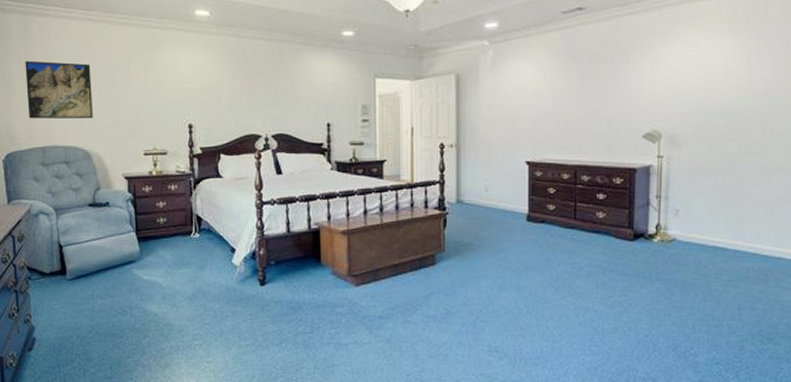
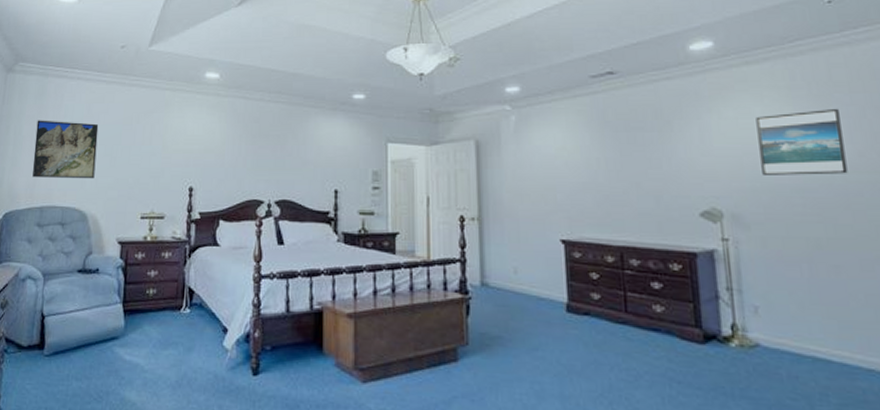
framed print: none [698,40,768,101] -> present [755,108,848,175]

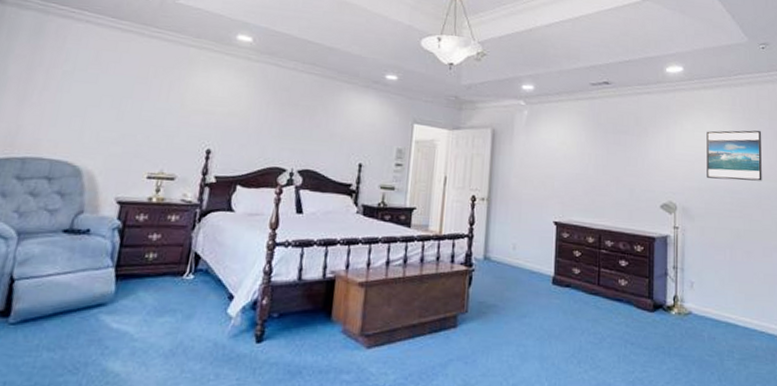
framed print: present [32,120,99,179] -> none [16,60,107,132]

